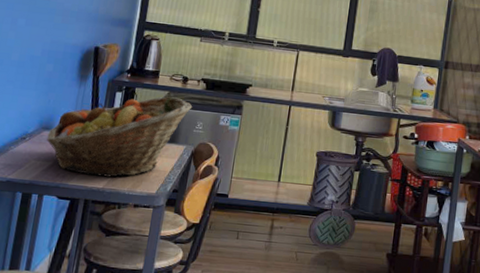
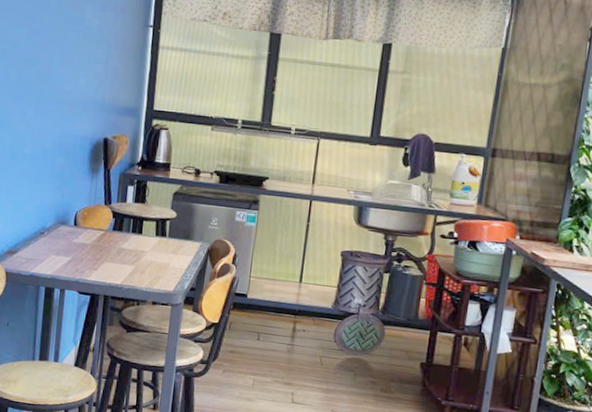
fruit basket: present [47,96,193,178] -> none [64,190,207,274]

